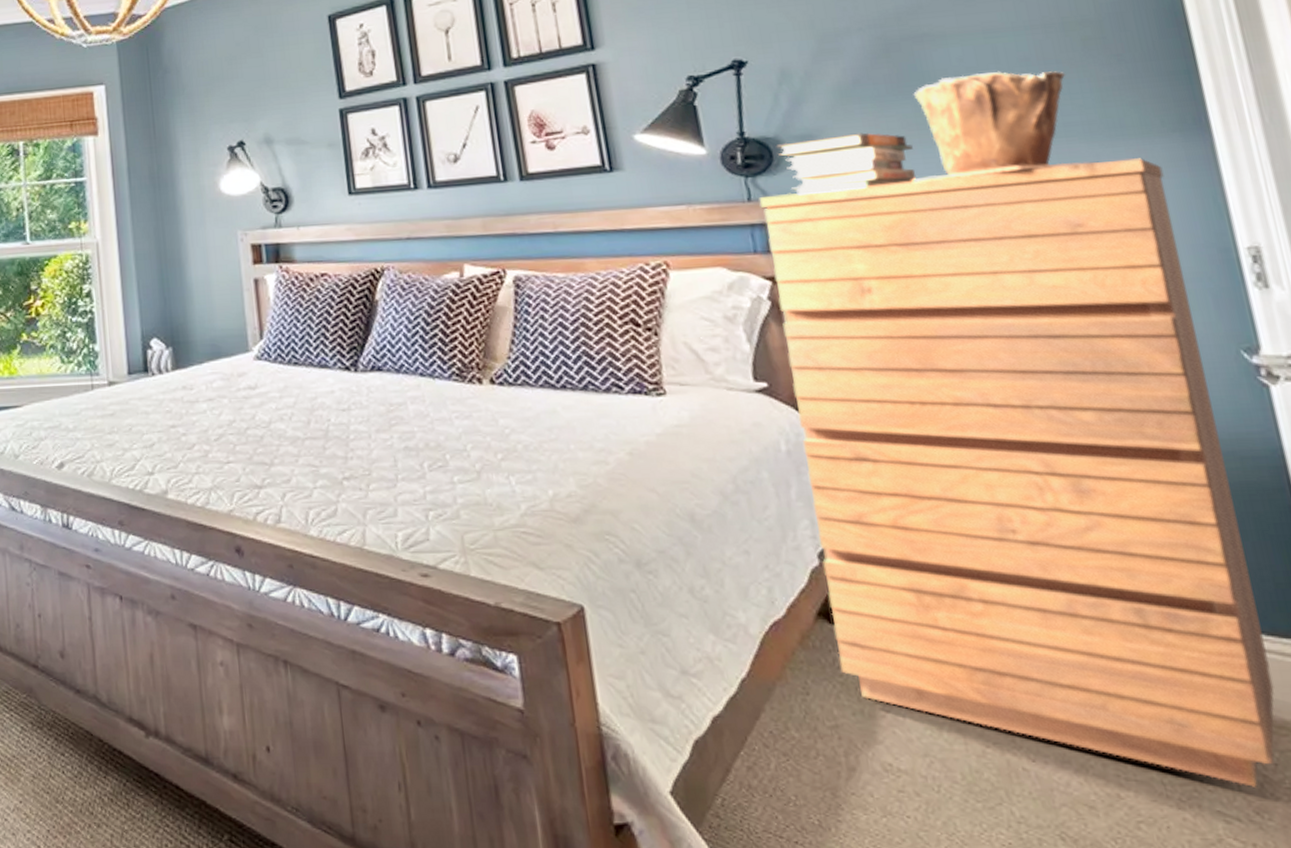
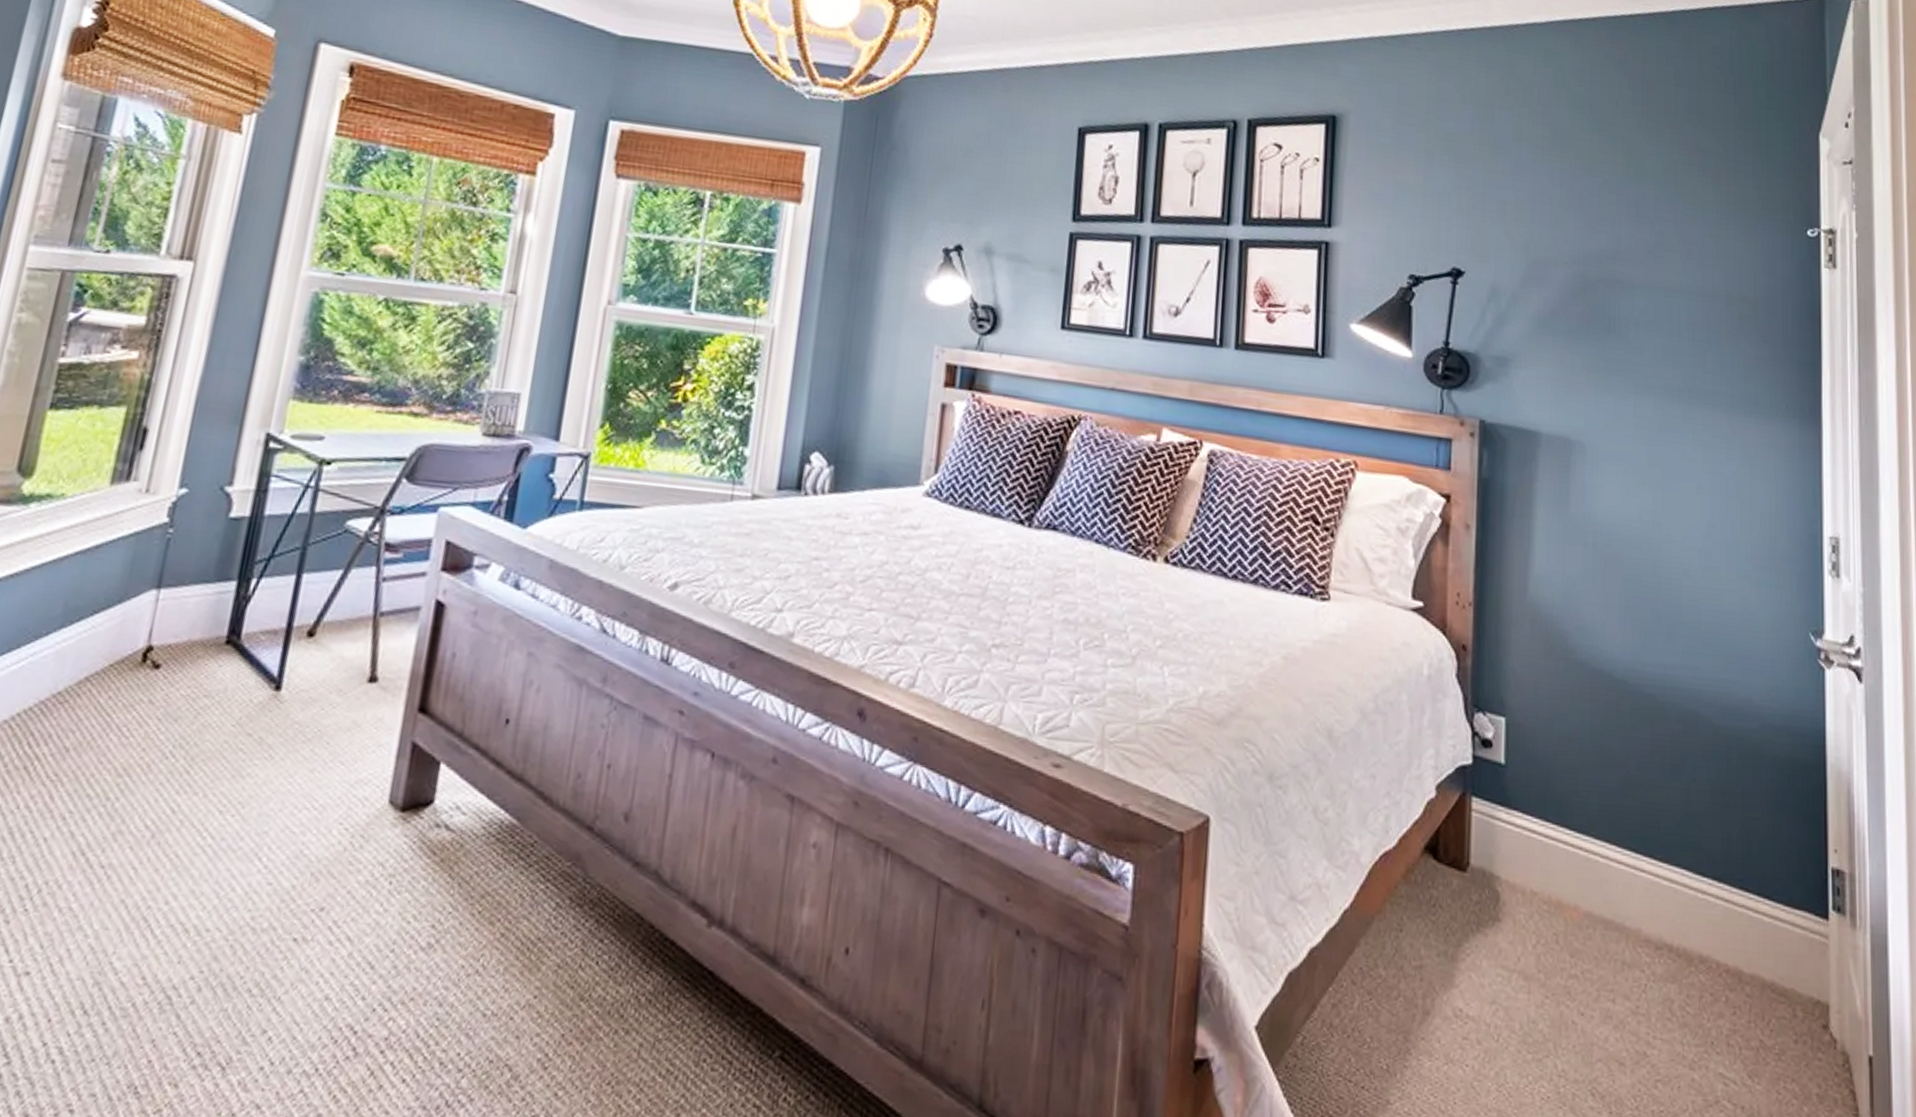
dresser: present [758,158,1274,787] -> none [1435,411,1783,1051]
book stack: present [777,132,916,195] -> none [1475,361,1589,423]
plant pot: present [912,70,1099,183] -> none [1582,326,1733,436]

